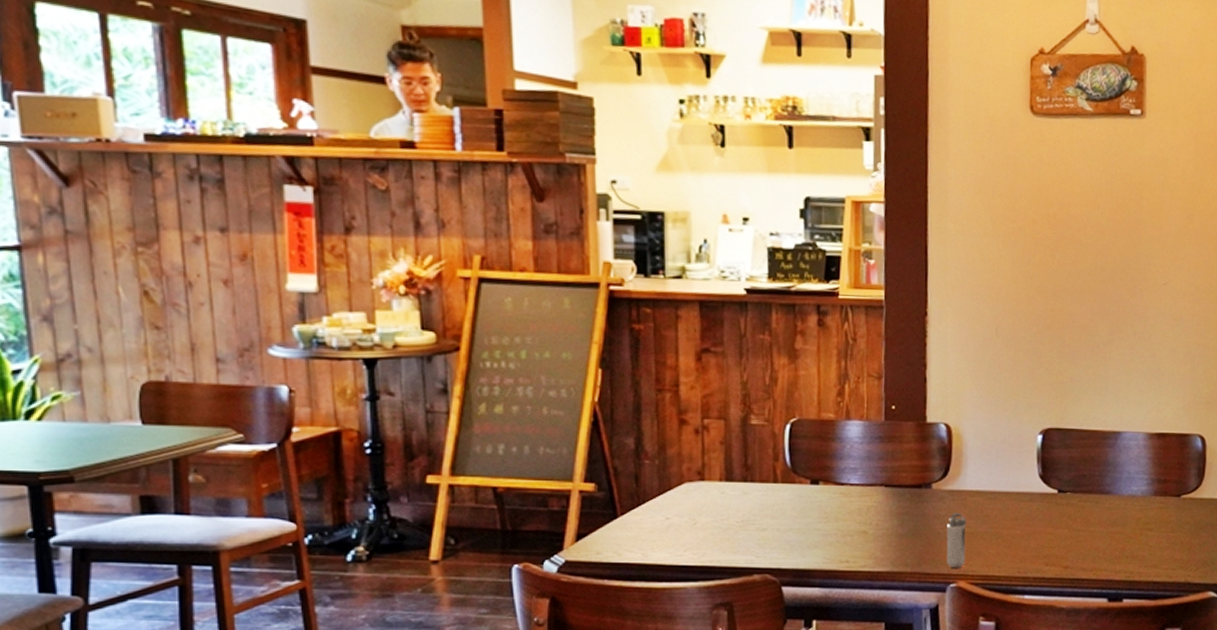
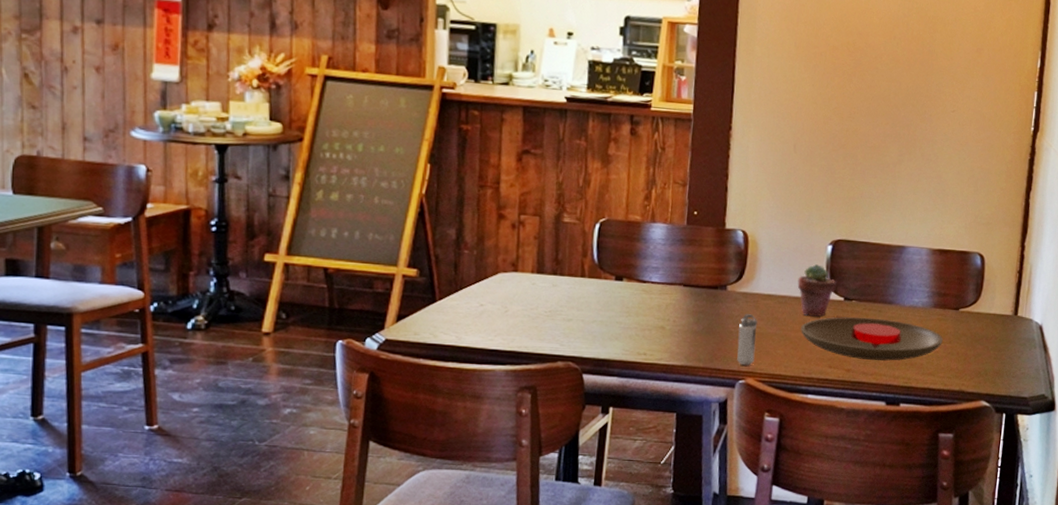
potted succulent: none [1007,456,1049,511] -> present [797,264,837,317]
plate: none [1013,510,1165,555] -> present [801,317,943,361]

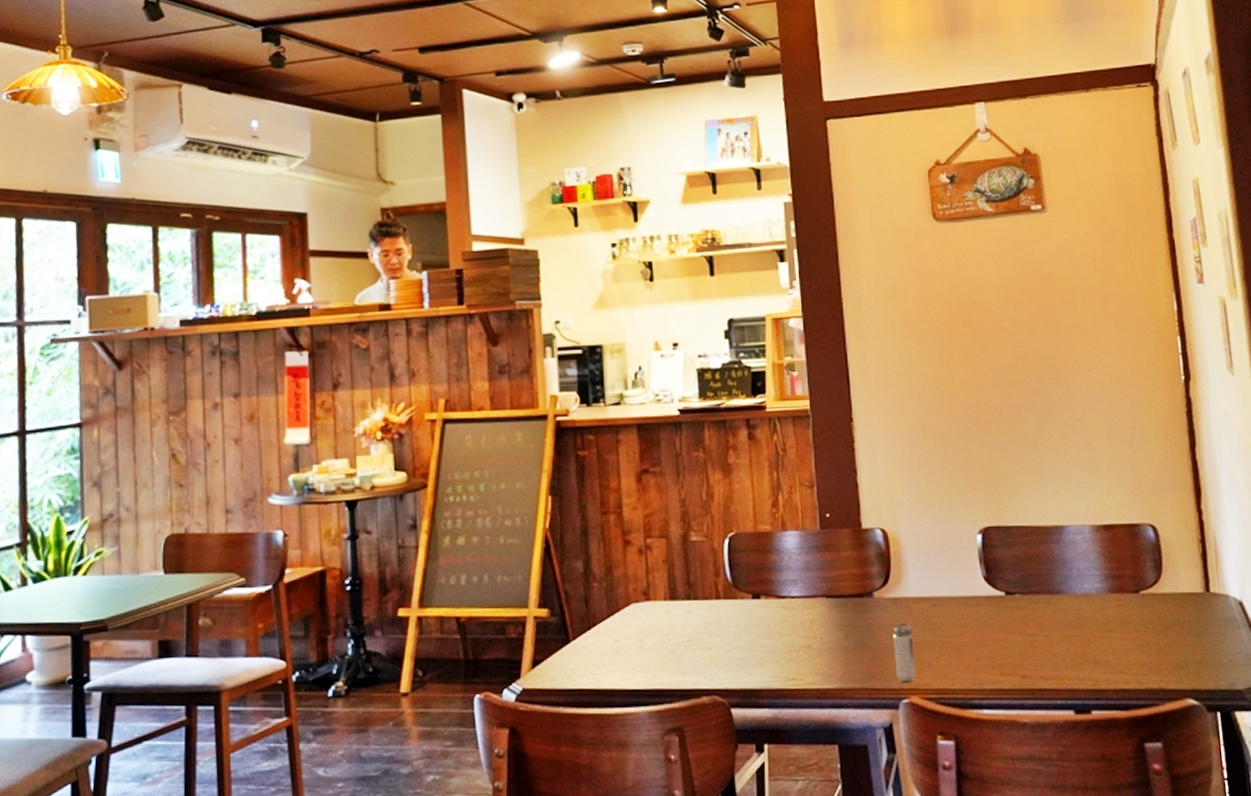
potted succulent: present [797,264,837,317] -> none [950,557,994,617]
plate: present [801,317,943,361] -> none [962,612,1128,662]

